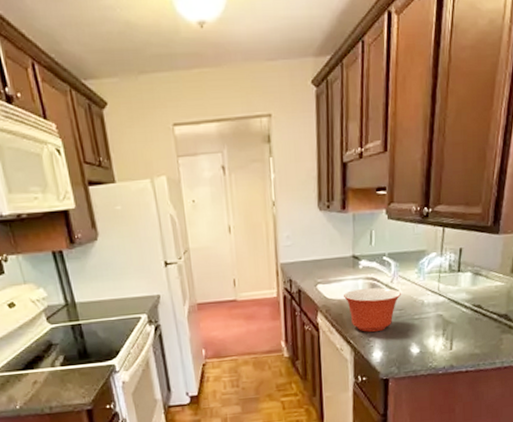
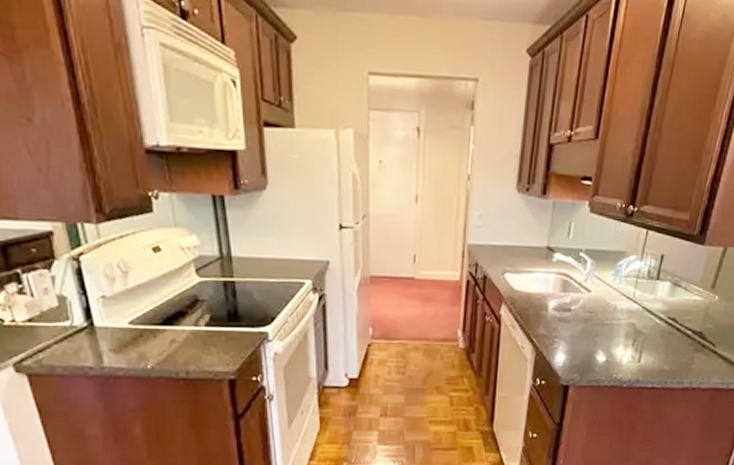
mixing bowl: present [344,287,402,333] -> none [532,284,595,333]

